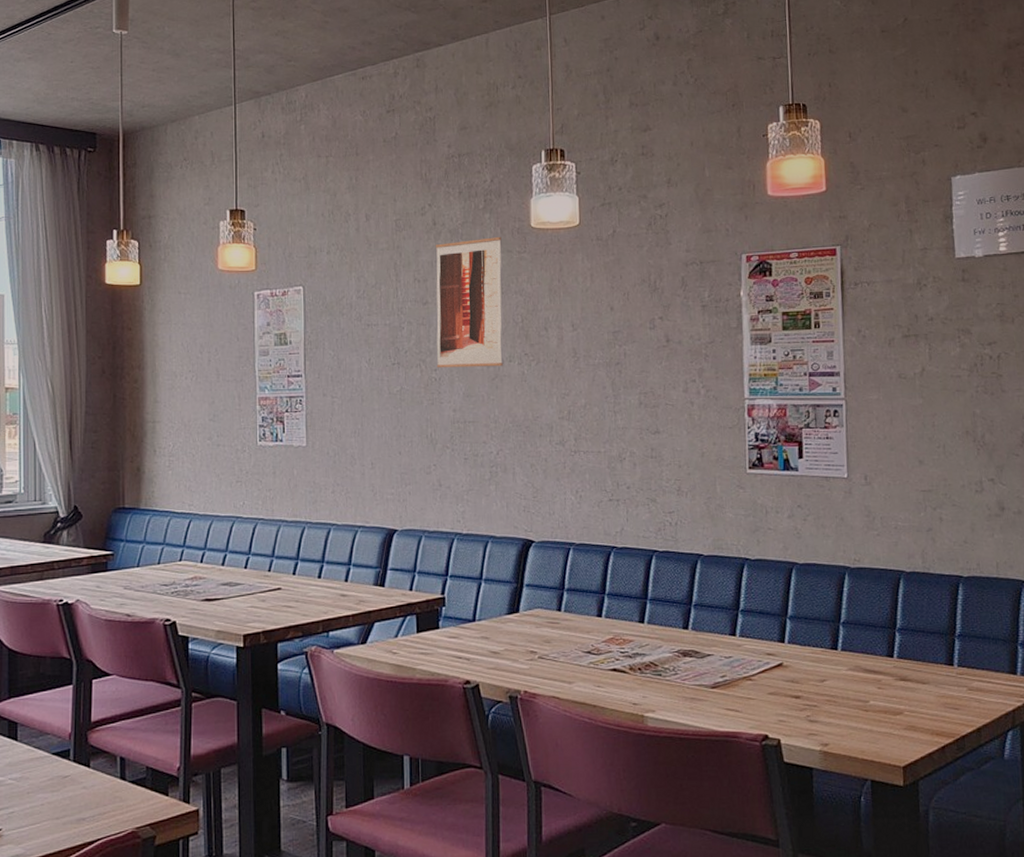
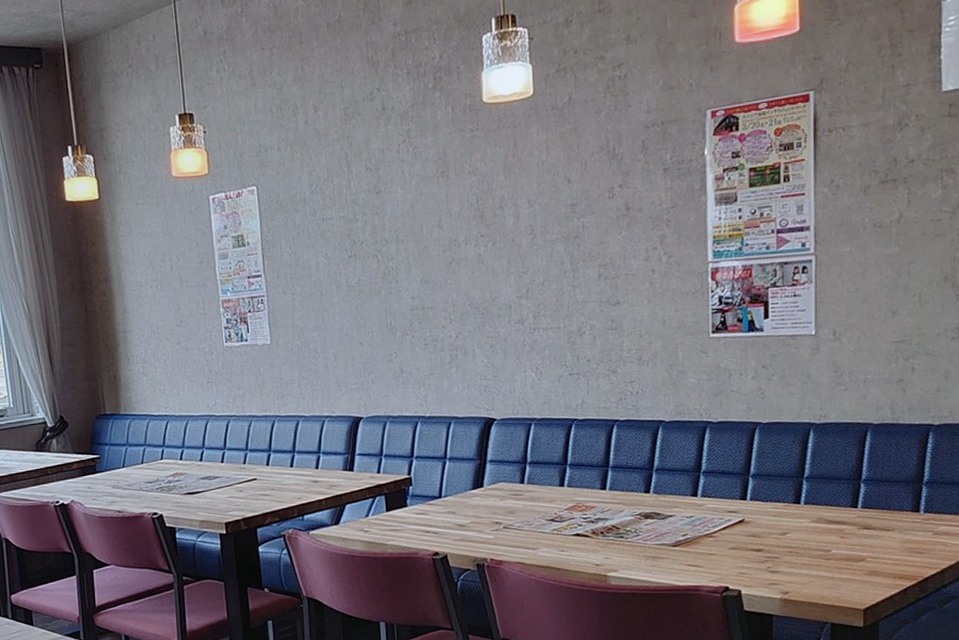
wall art: present [435,237,503,368] -> none [385,116,459,257]

